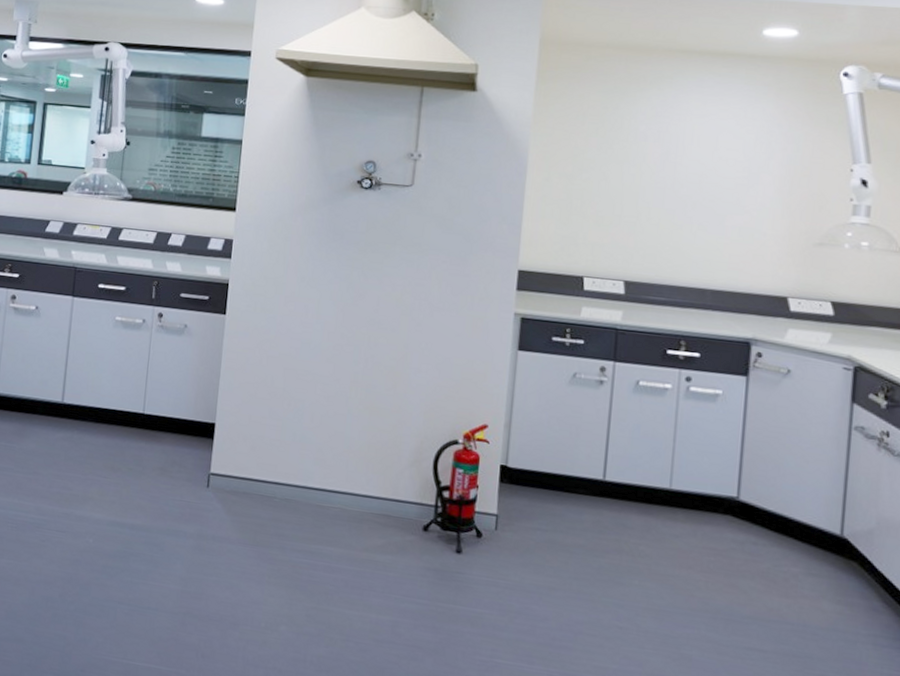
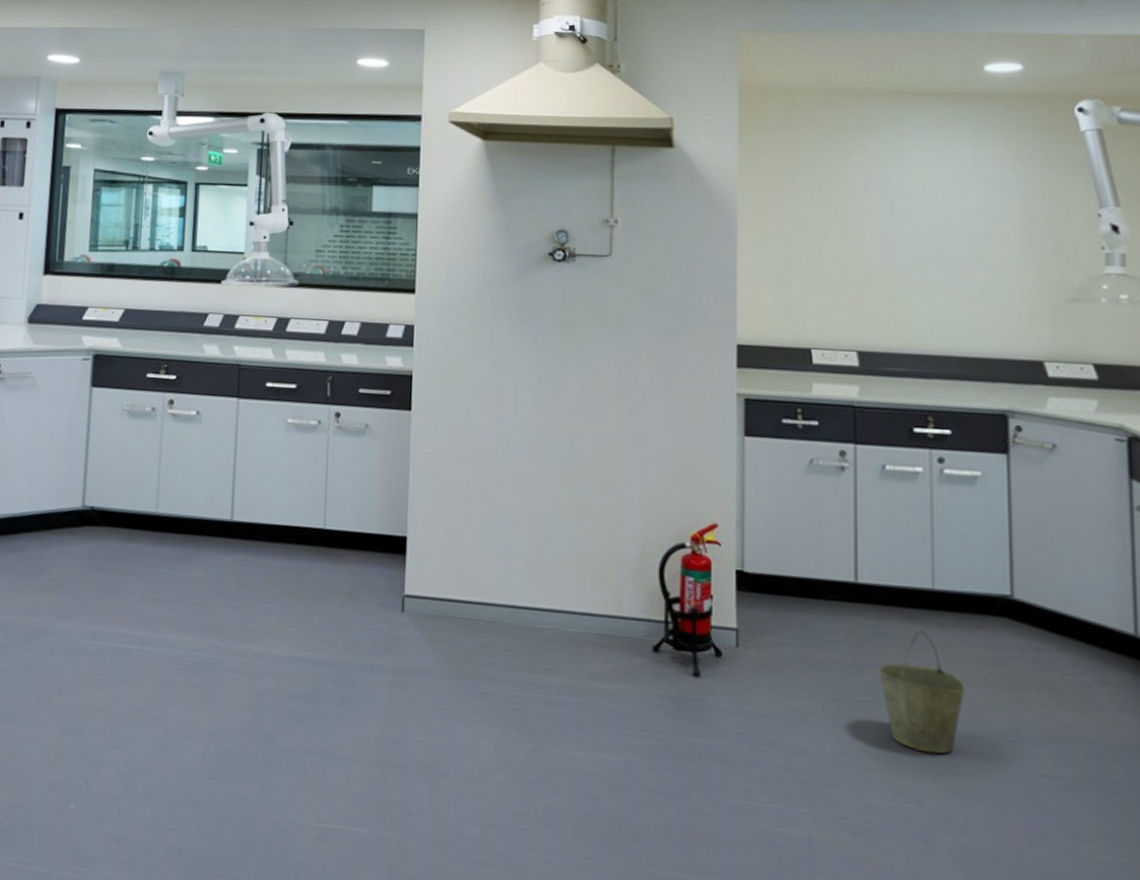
bucket: none [614,523,691,627] -> present [876,630,967,755]

